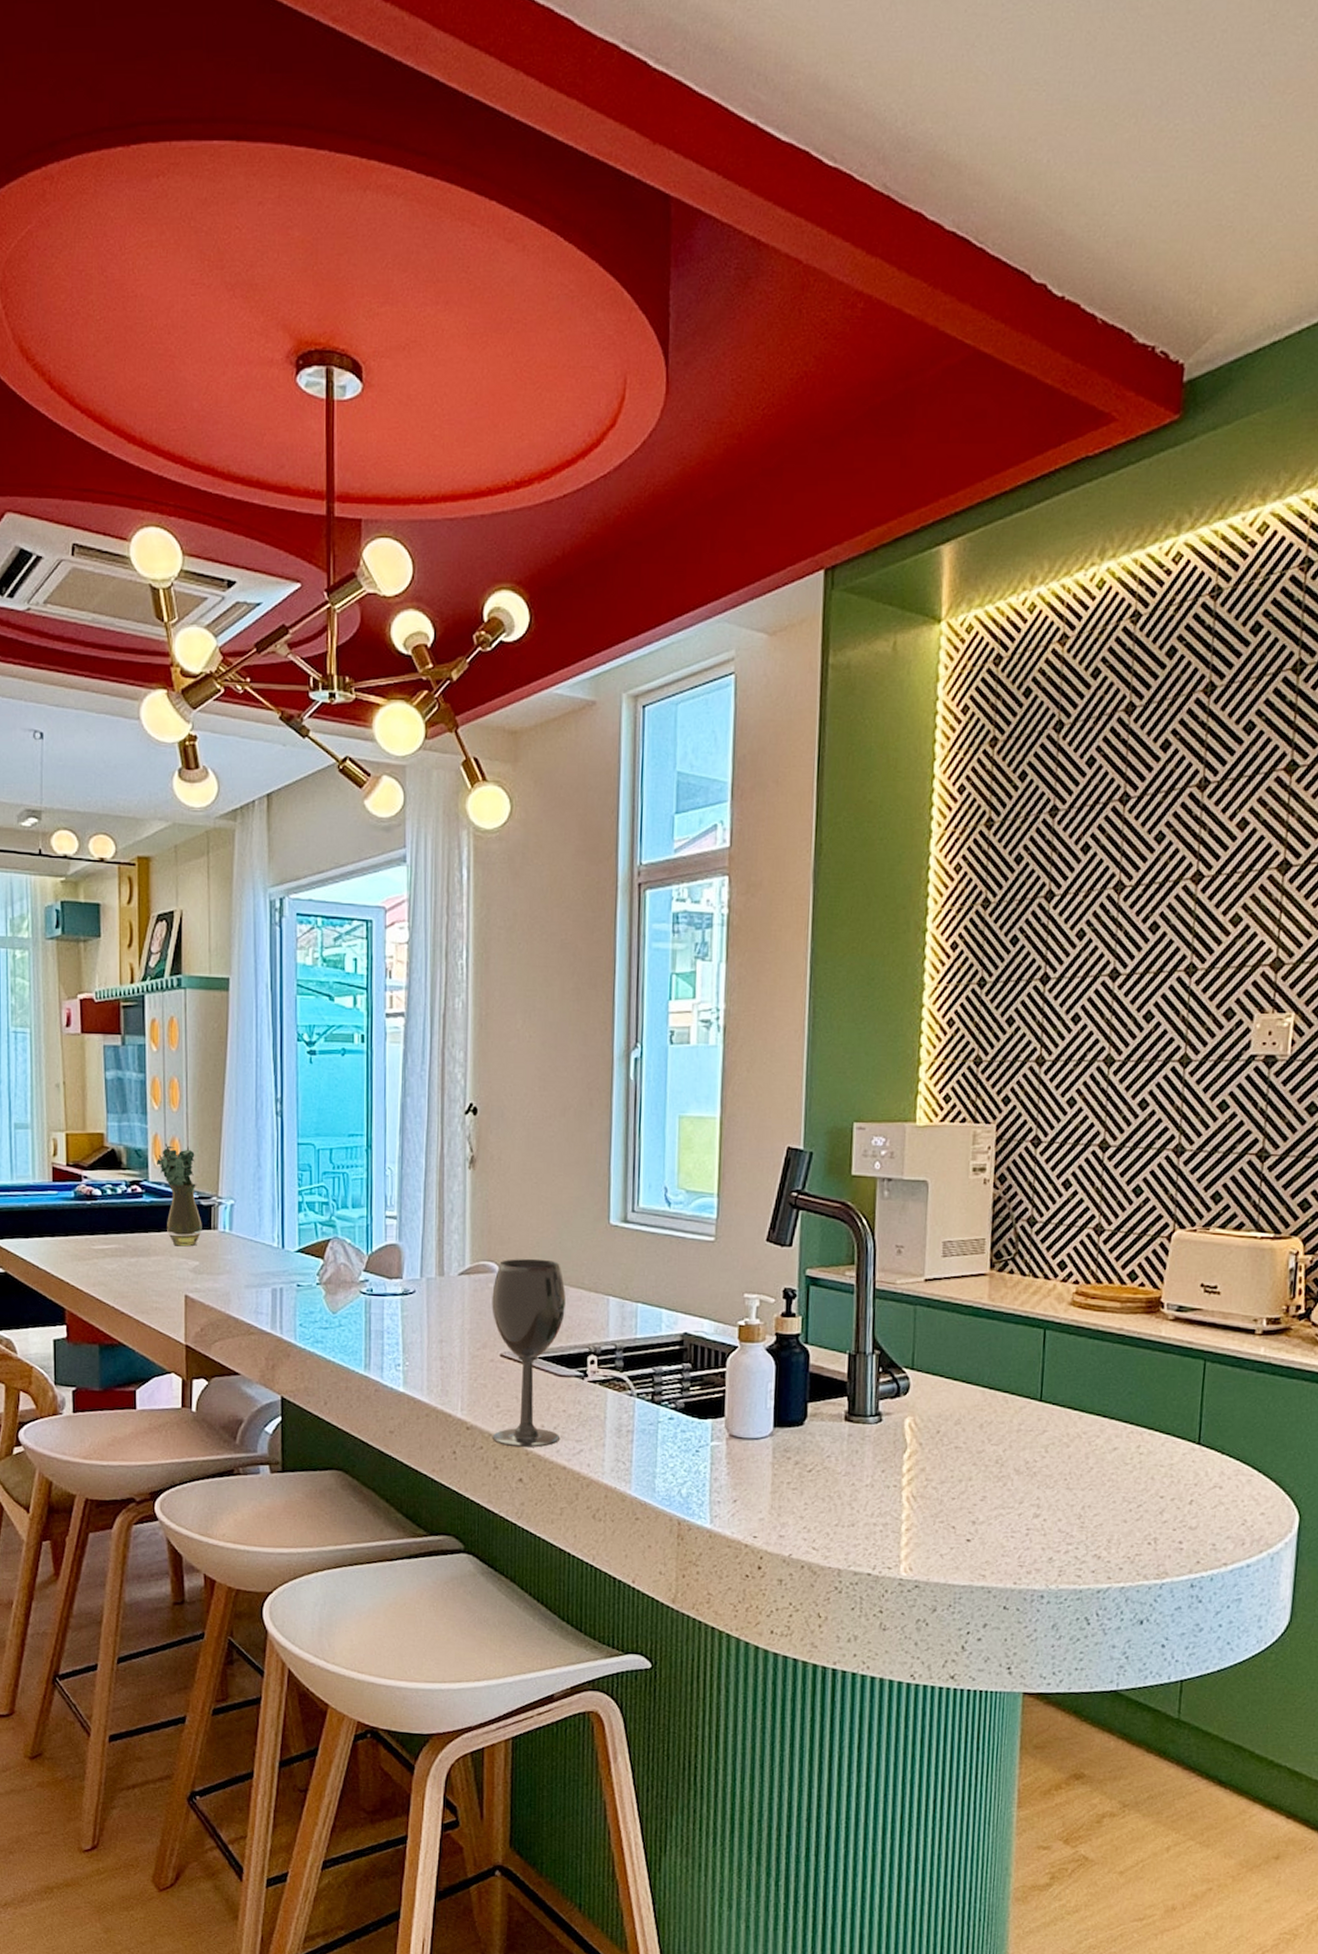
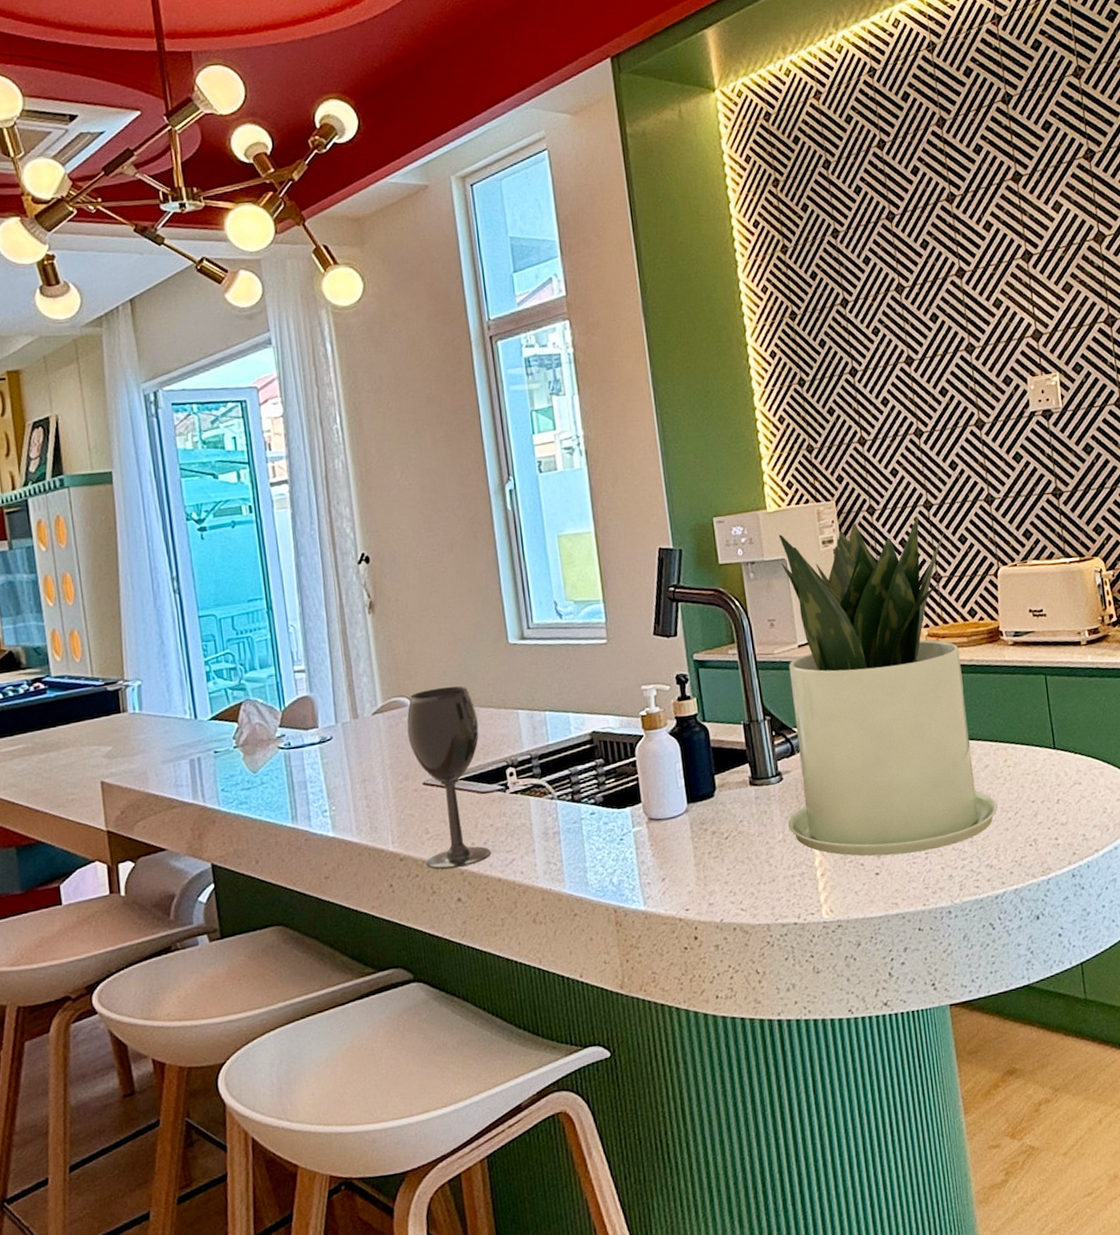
vase: present [157,1142,202,1247] -> none [57,636,112,736]
planter: none [878,1153,1119,1527] -> present [778,516,998,856]

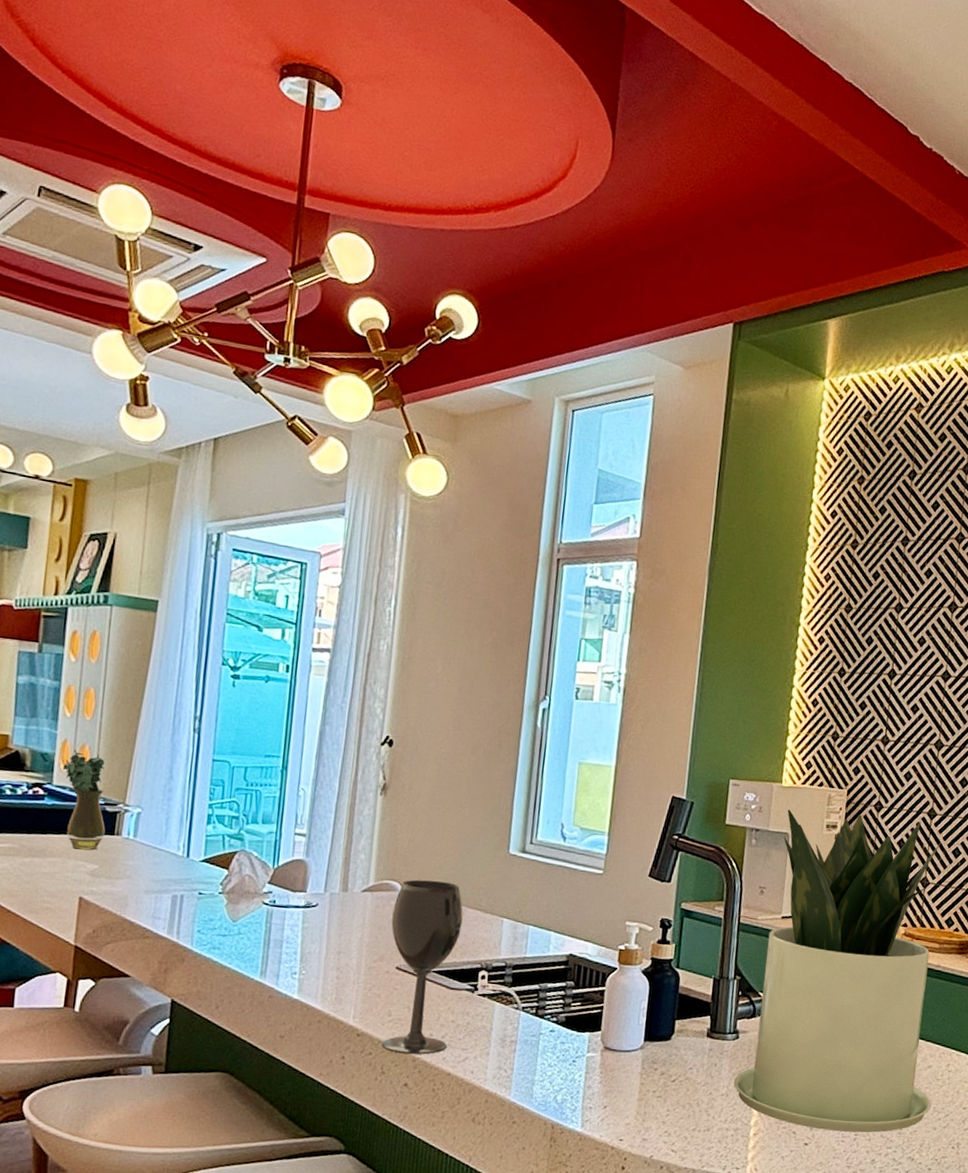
vase: none [57,636,112,736] -> present [63,749,106,850]

